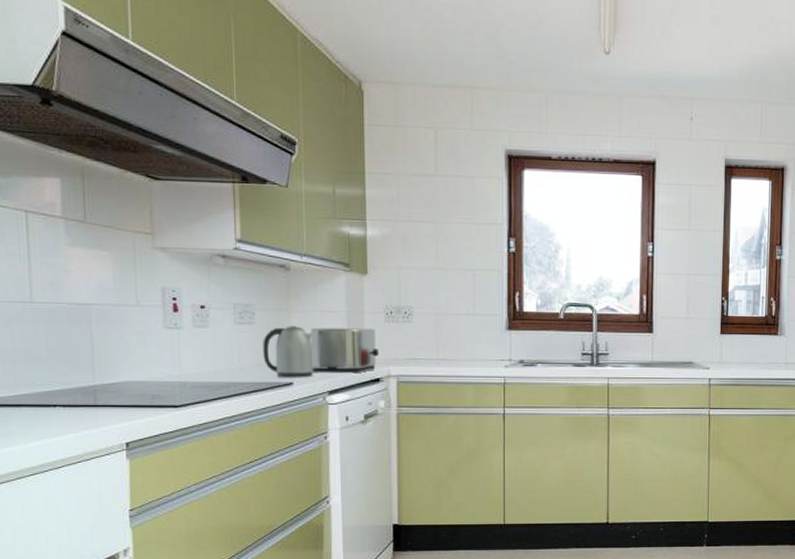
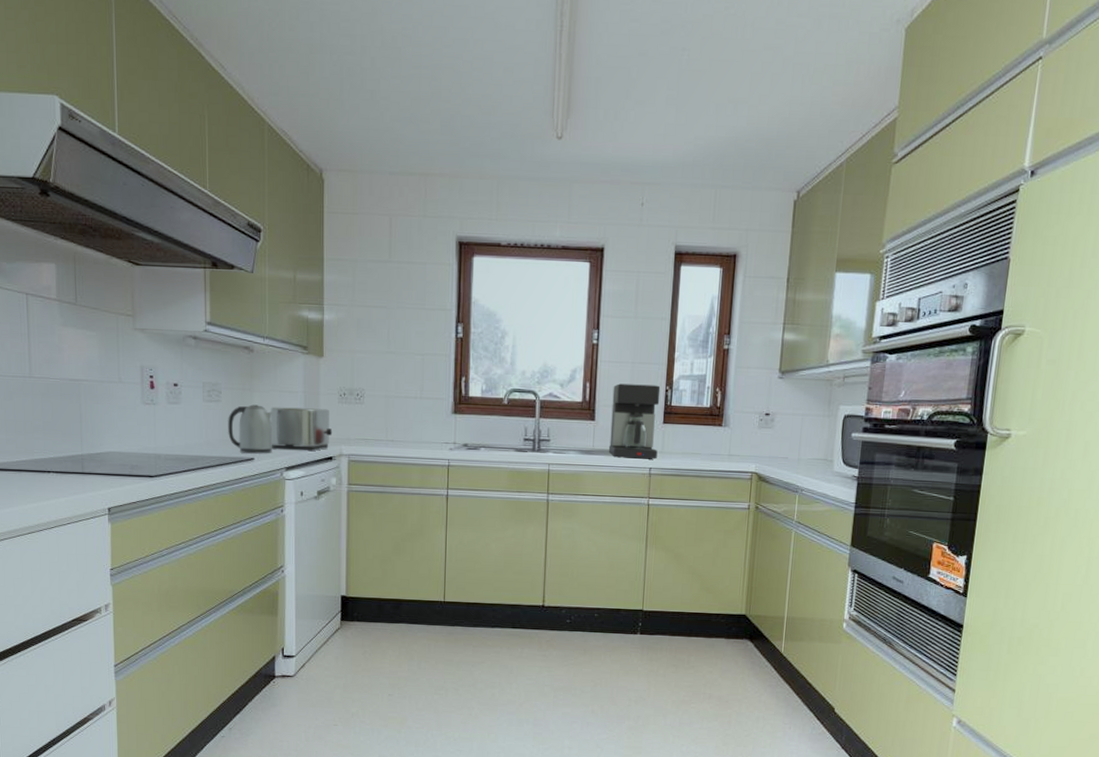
coffee maker: none [667,295,717,370] -> present [608,383,661,460]

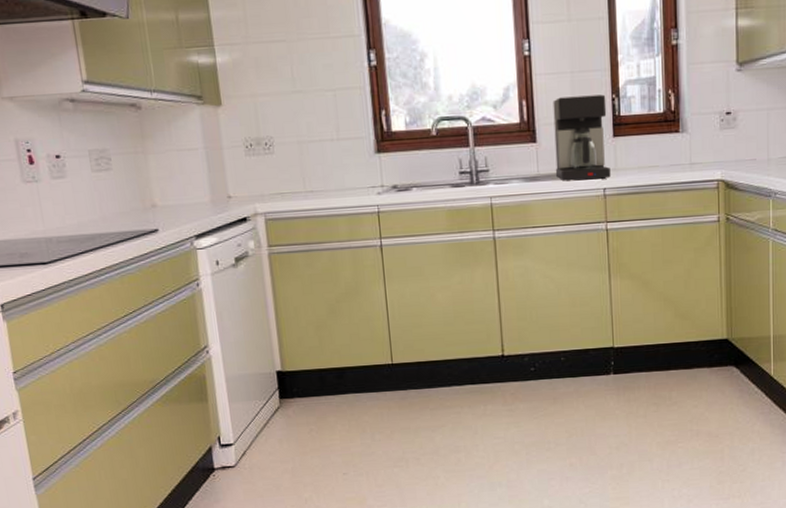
kettle: present [228,404,272,454] -> none [122,168,178,225]
toaster: present [271,407,333,452] -> none [169,164,244,217]

